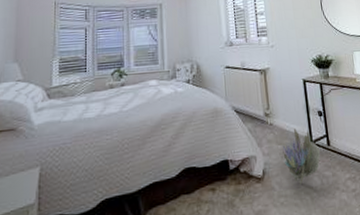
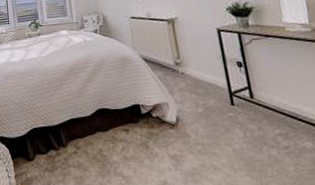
decorative plant: present [281,128,321,184] -> none [194,78,242,134]

